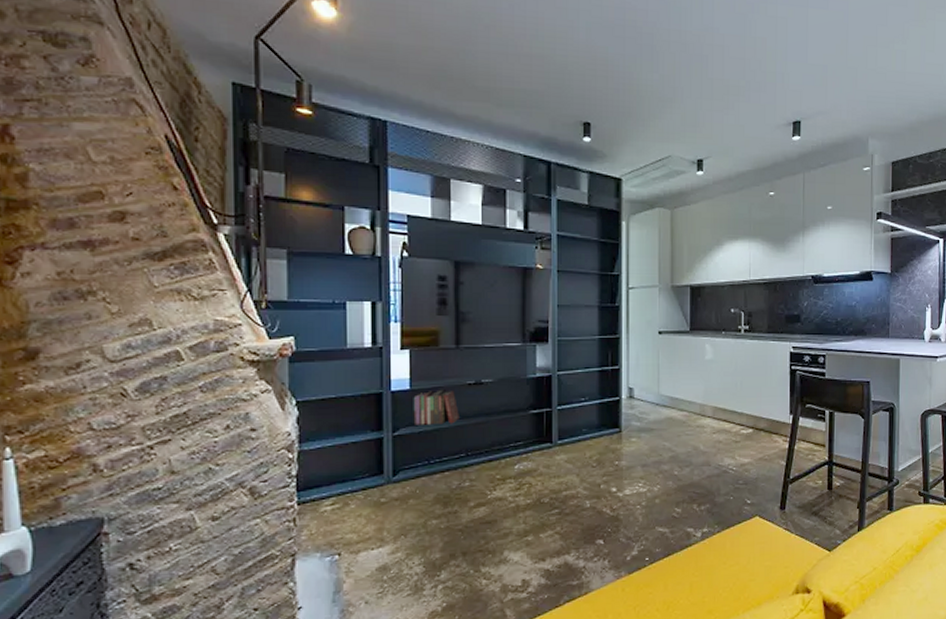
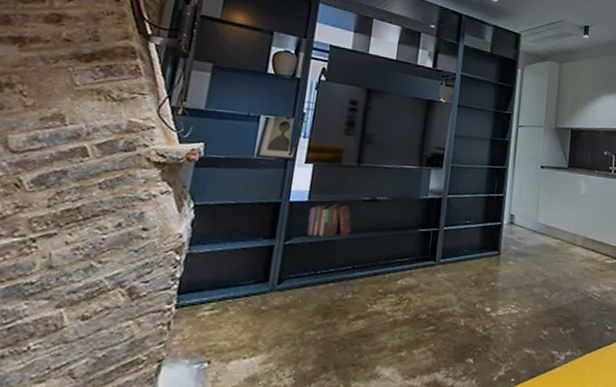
picture frame: none [347,293,393,349] -> present [254,111,306,160]

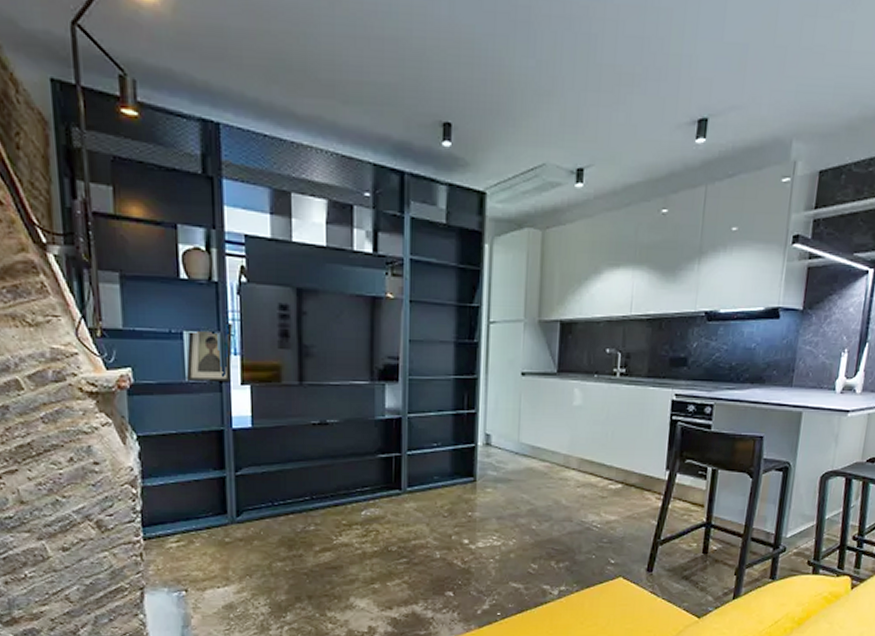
books: present [306,203,352,237] -> none [255,429,304,466]

